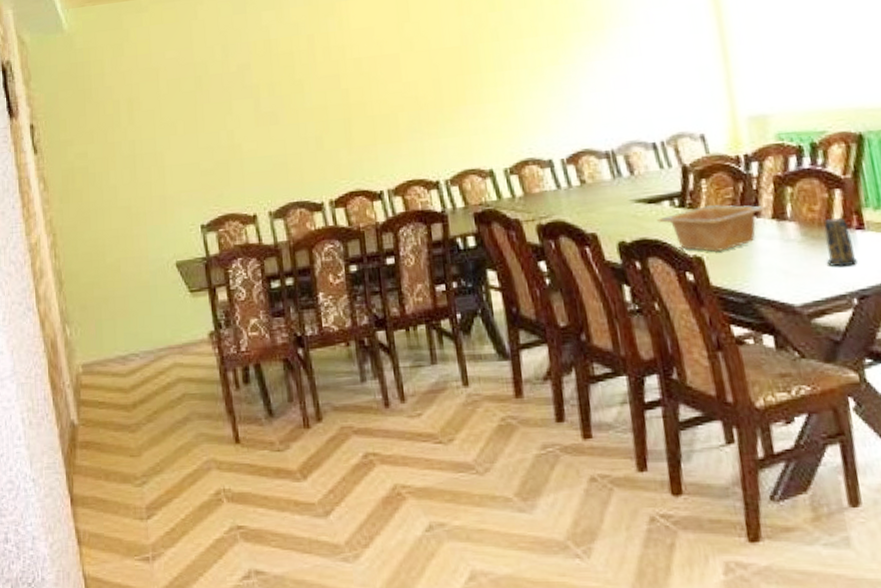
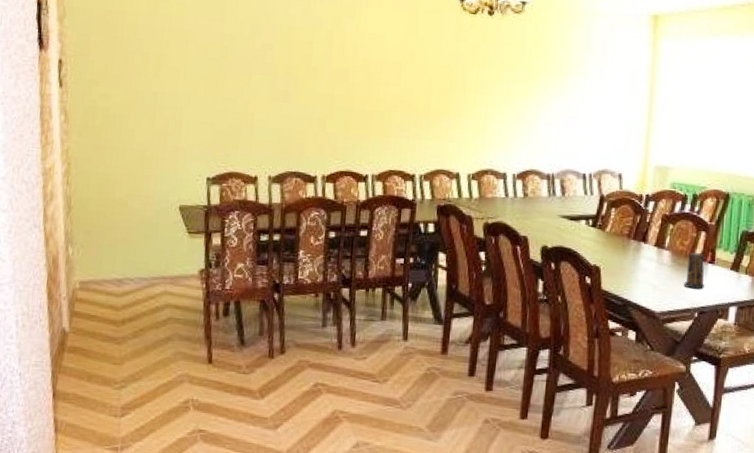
serving bowl: present [657,205,769,252] -> none [574,228,654,265]

